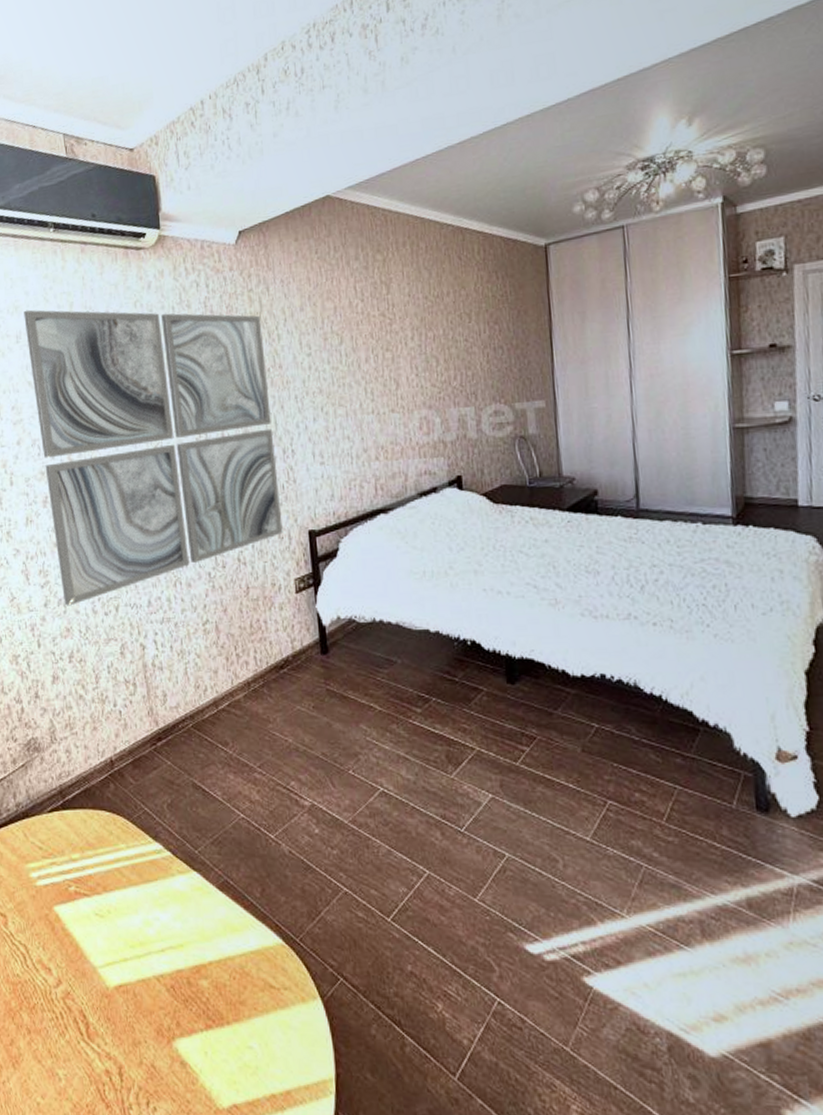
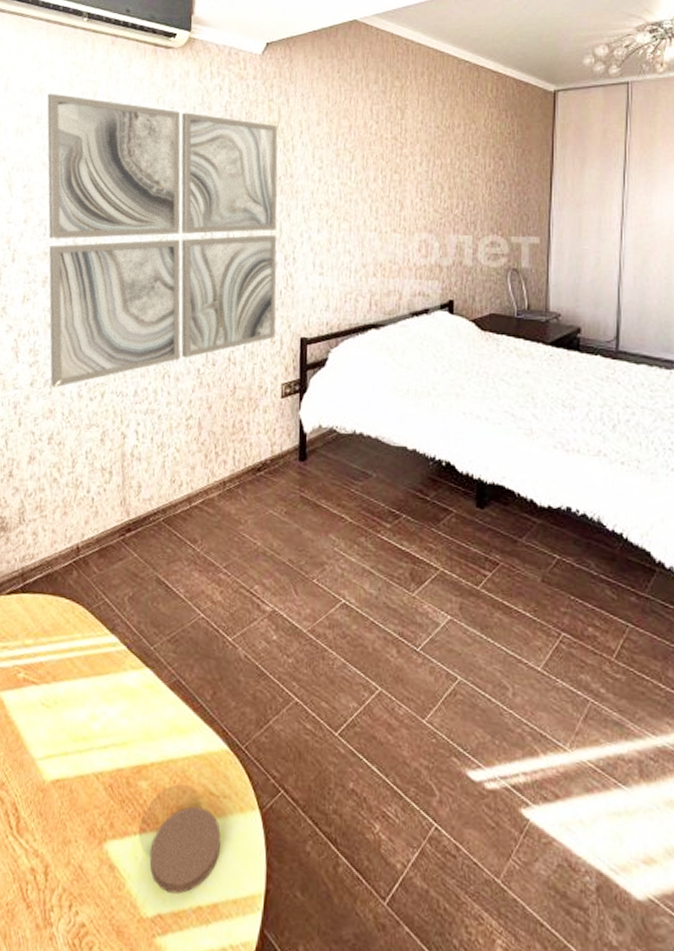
coaster: none [218,1000,287,1084] -> present [149,806,221,894]

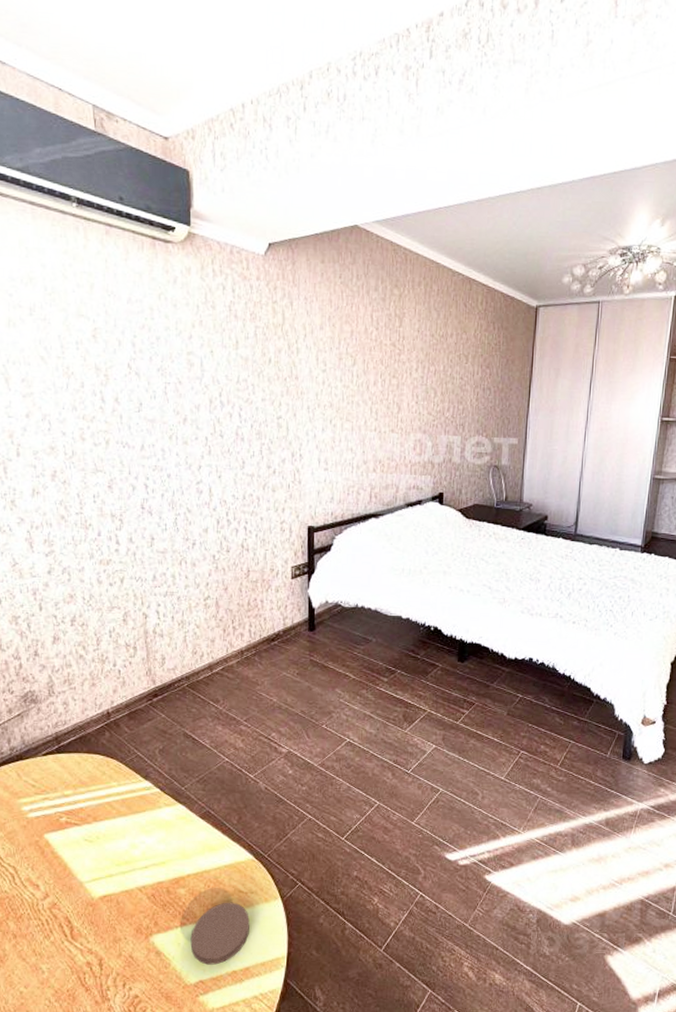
wall art: present [47,93,278,388] -> none [39,283,285,575]

